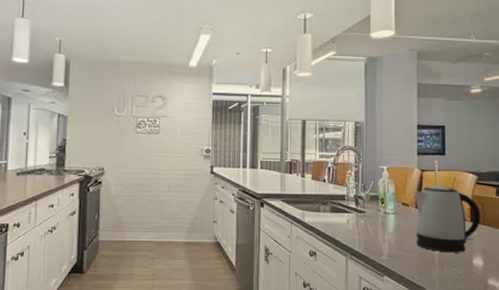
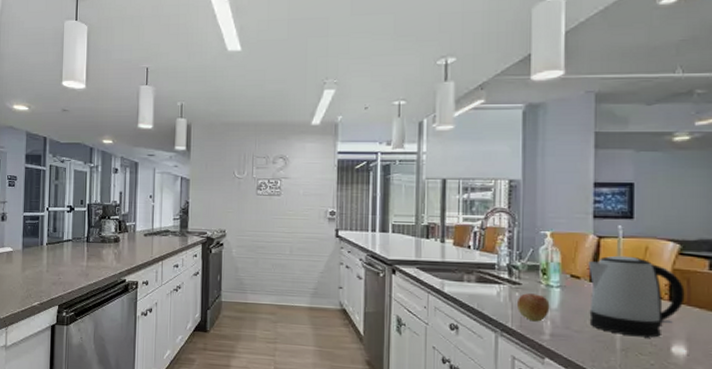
apple: none [363,220,387,245] -> present [517,293,550,322]

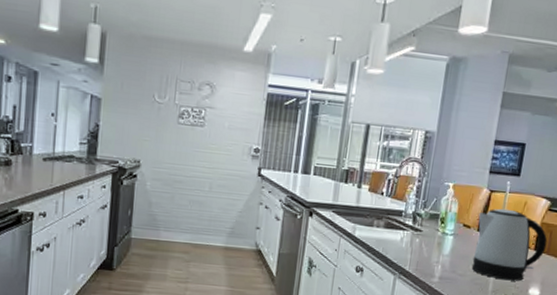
apple: present [517,293,550,322] -> none [416,239,443,266]

